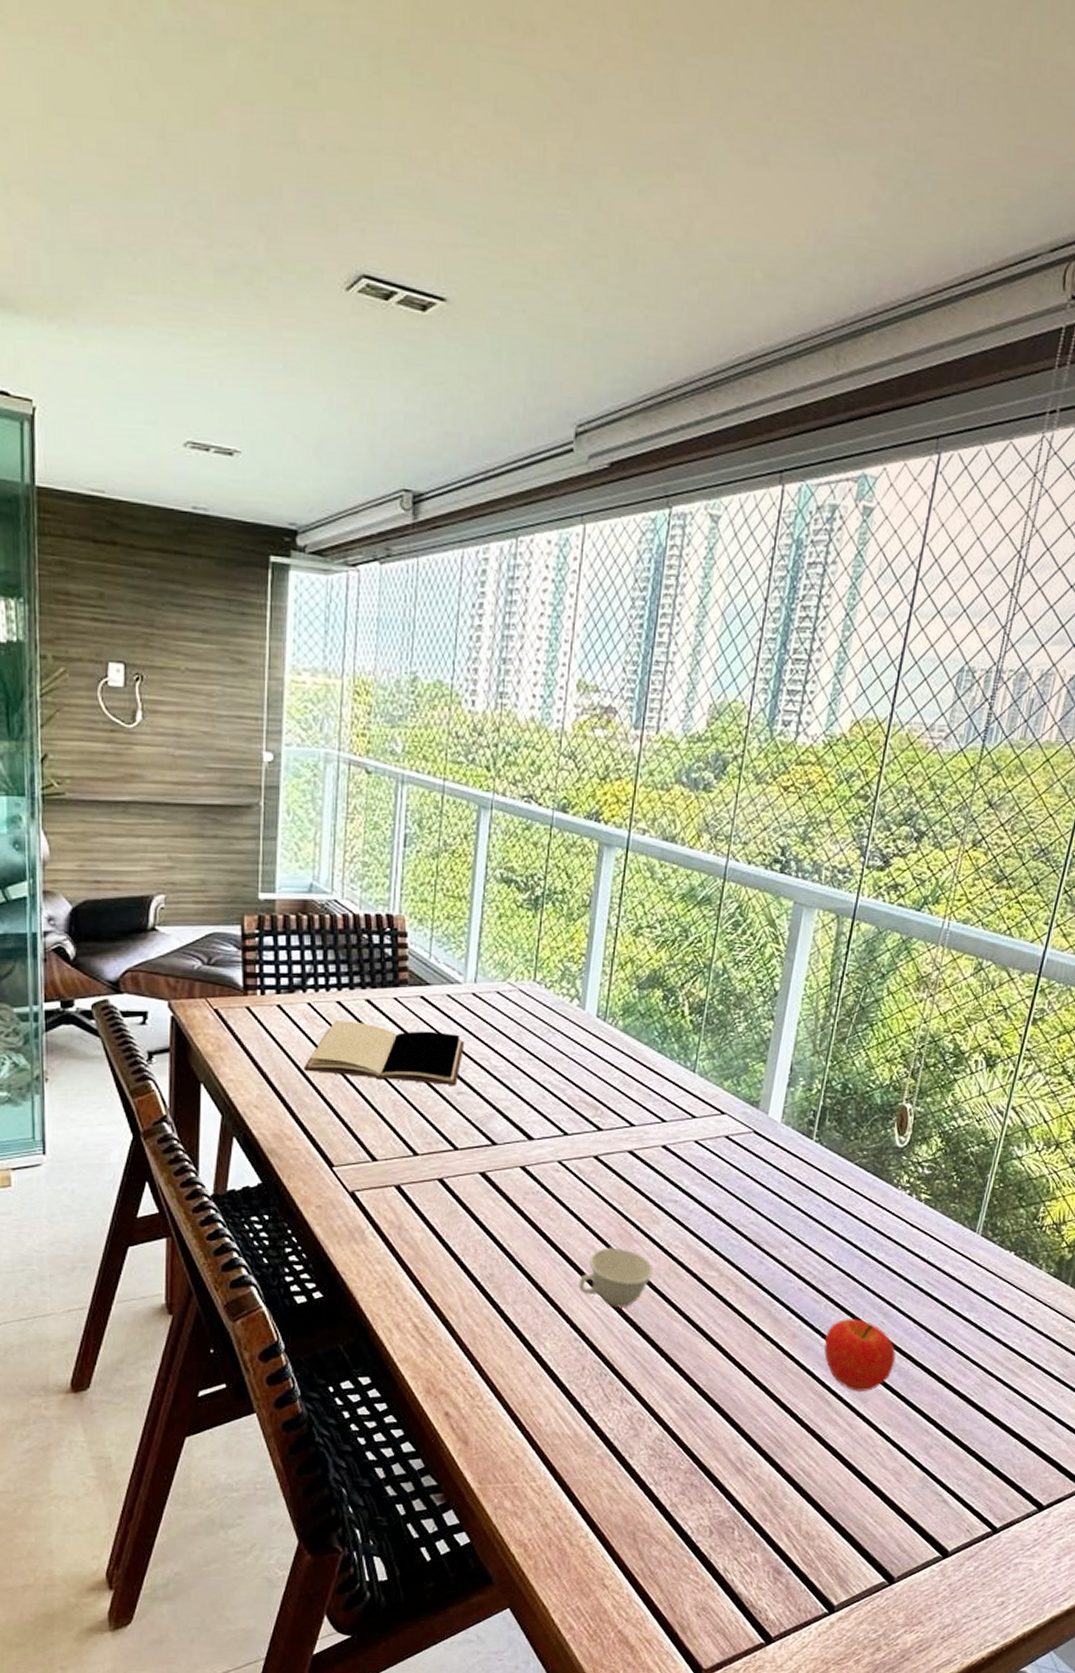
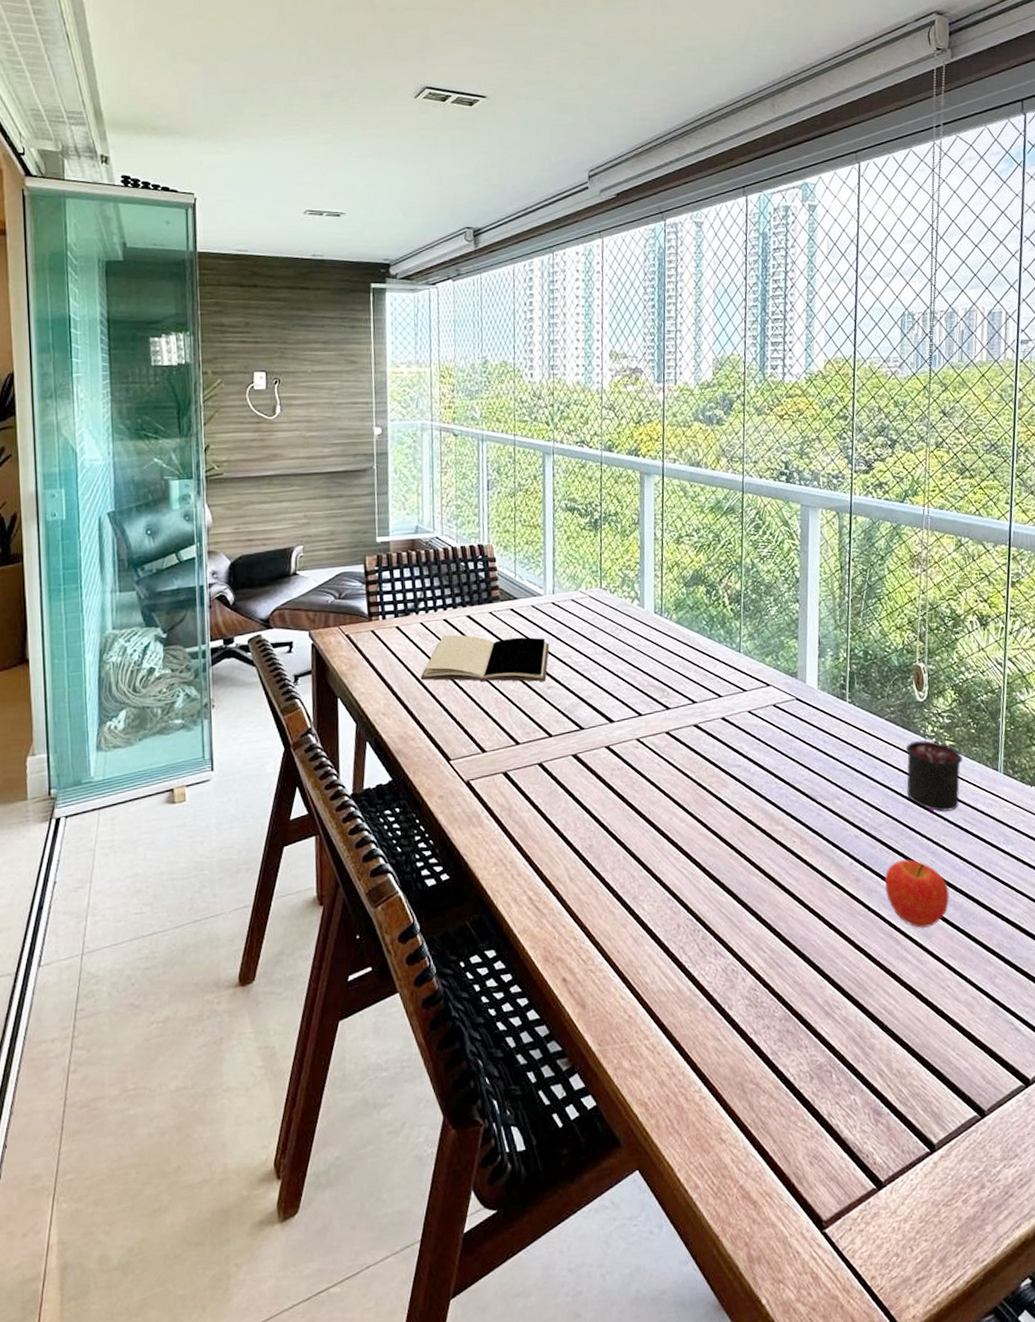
teacup: present [578,1247,654,1307] -> none [665,811,729,867]
candle: none [866,1185,937,1271] -> present [905,734,963,812]

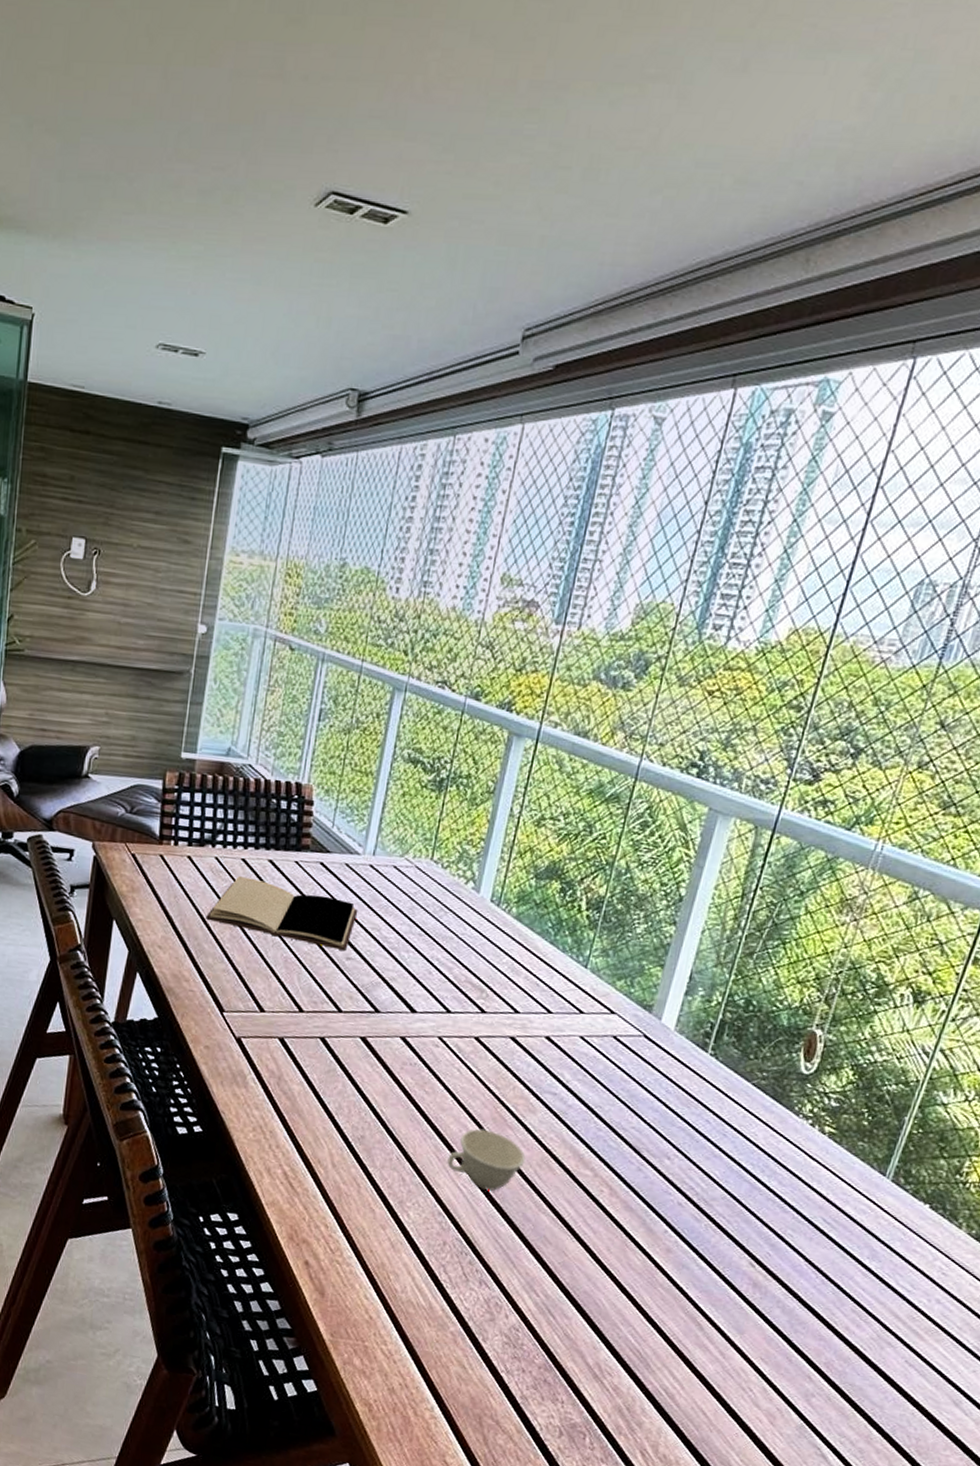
teacup: none [665,811,729,867] -> present [447,1129,526,1191]
fruit: present [884,859,949,929] -> none [700,1243,781,1323]
candle: present [905,734,963,812] -> none [757,1113,842,1206]

